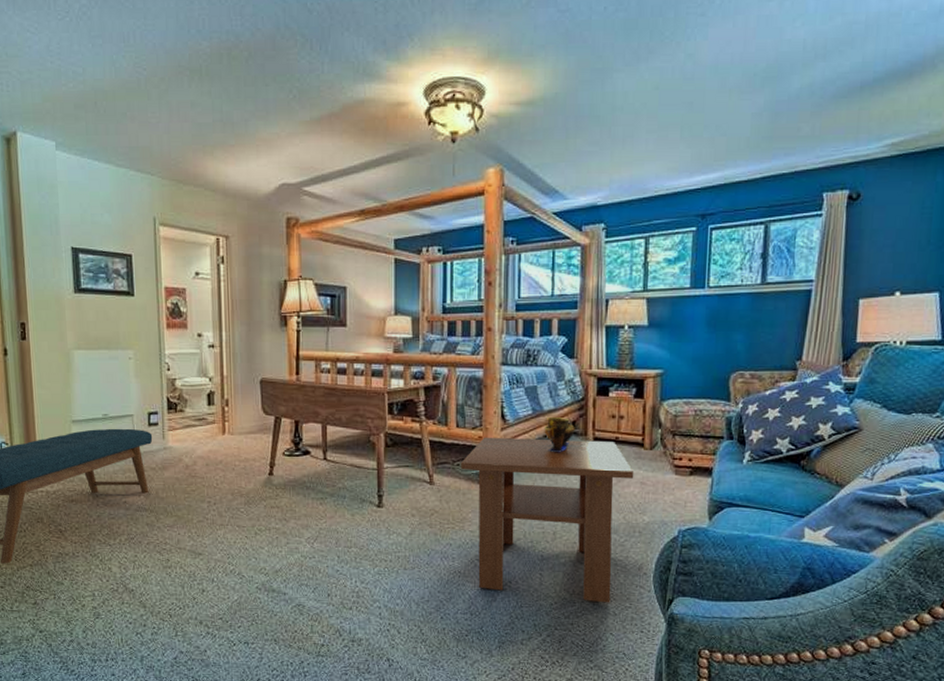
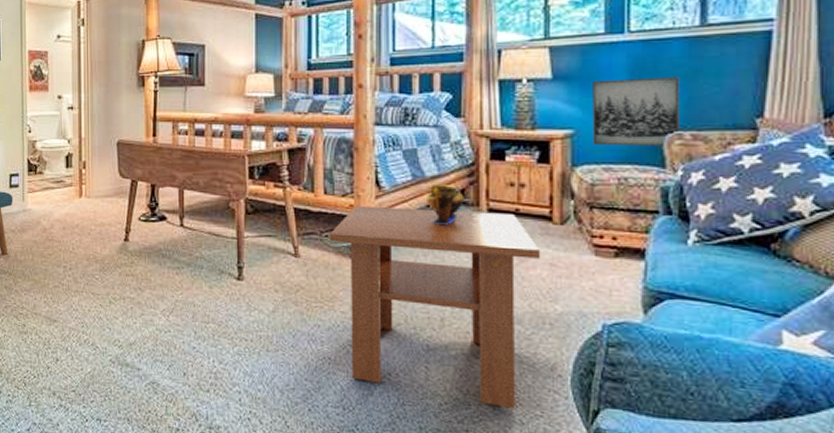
wall art: none [677,326,744,384] -> present [592,77,680,146]

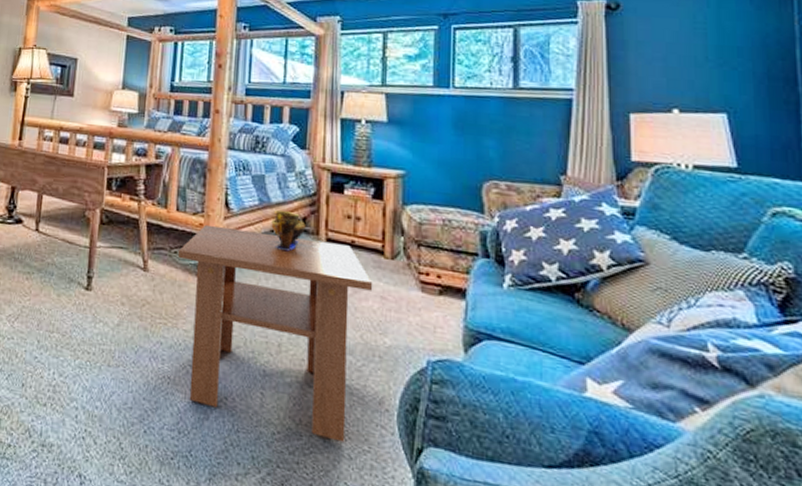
wall art: present [592,77,680,146] -> none [421,128,496,193]

